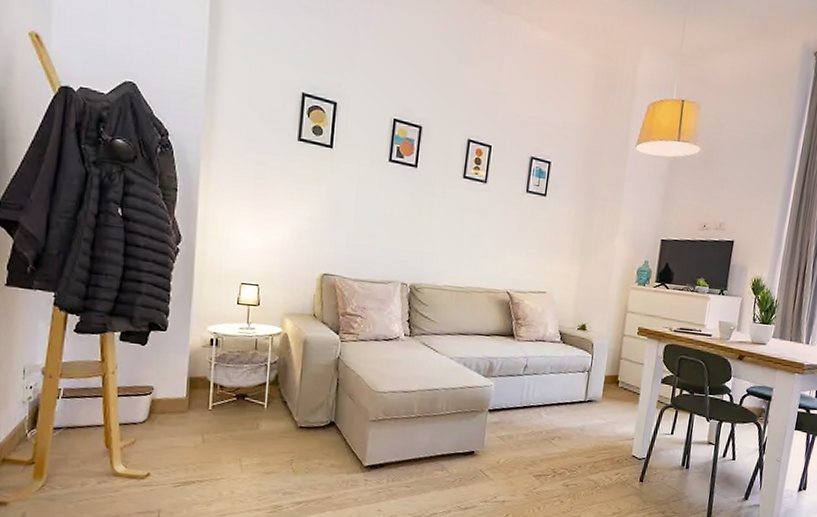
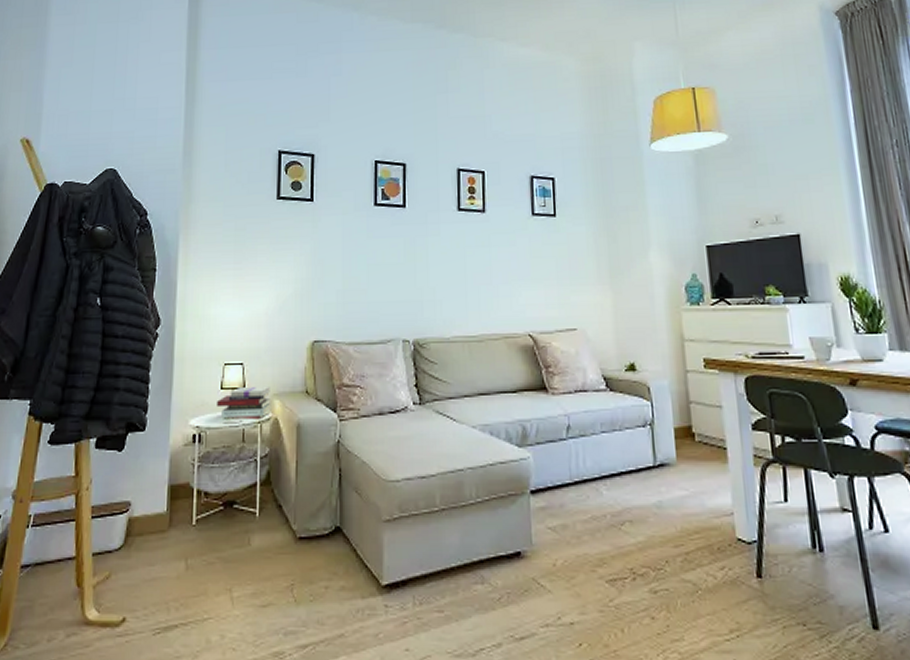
books: none [233,305,282,332] -> present [217,387,271,419]

